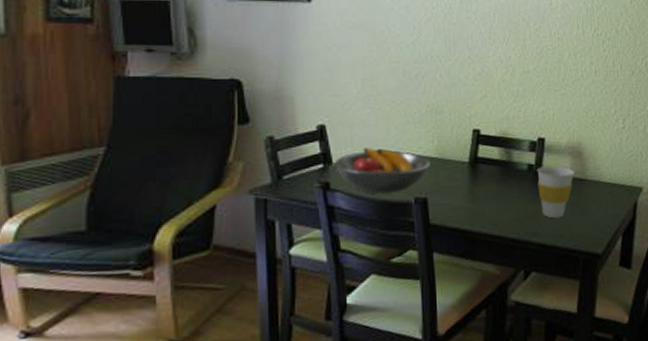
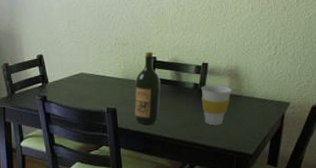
fruit bowl: present [334,147,430,194] -> none [49,70,118,105]
wine bottle: none [451,122,486,219] -> present [134,51,160,125]

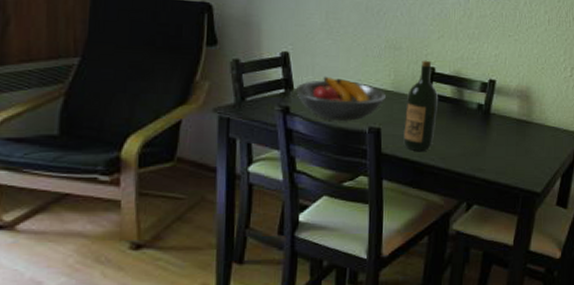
fruit bowl: none [49,70,118,105] -> present [295,76,386,122]
cup: present [201,85,232,126] -> none [485,107,521,157]

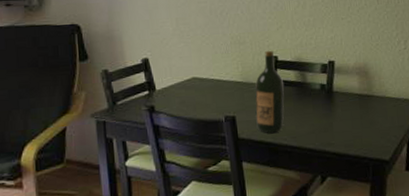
fruit bowl: present [295,76,386,122] -> none [157,75,236,114]

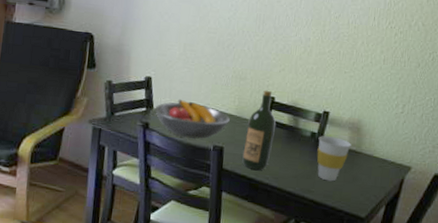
fruit bowl: none [157,75,236,114] -> present [154,99,230,140]
cup: none [328,85,362,131] -> present [317,136,351,182]

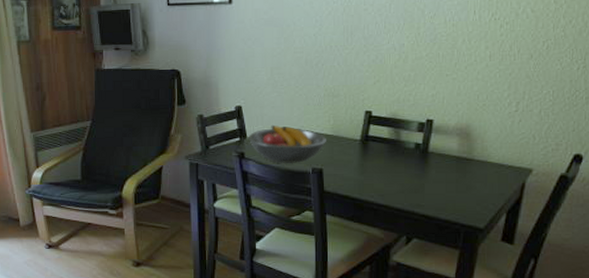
wine bottle: present [242,90,276,170] -> none [344,104,375,188]
cup: present [317,136,351,182] -> none [424,146,461,193]

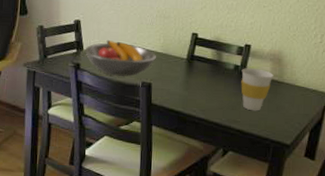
cup: none [424,146,461,193] -> present [241,68,274,111]

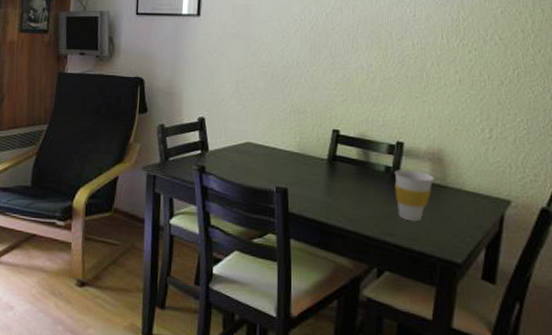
fruit bowl: present [84,39,156,77] -> none [210,138,292,182]

